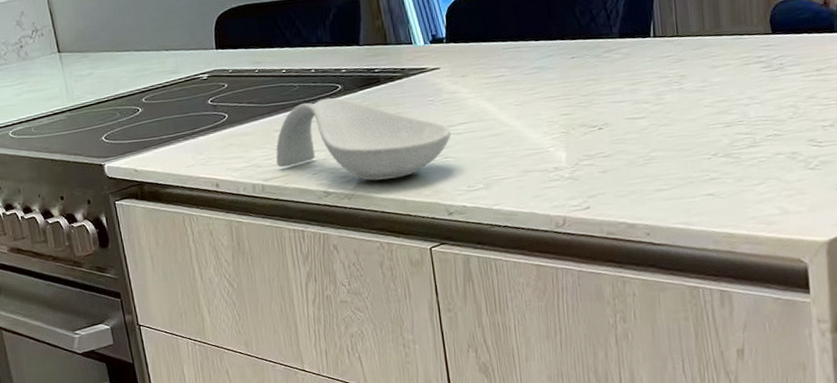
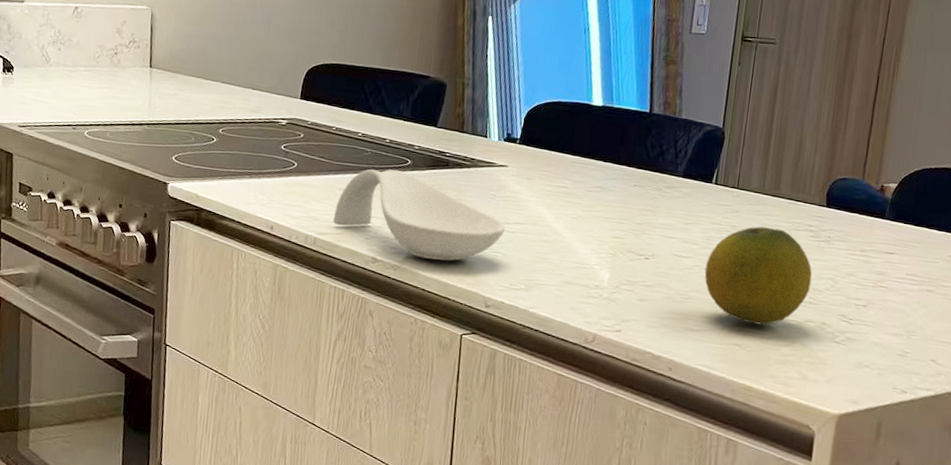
fruit: none [661,67,773,170] -> present [704,226,813,325]

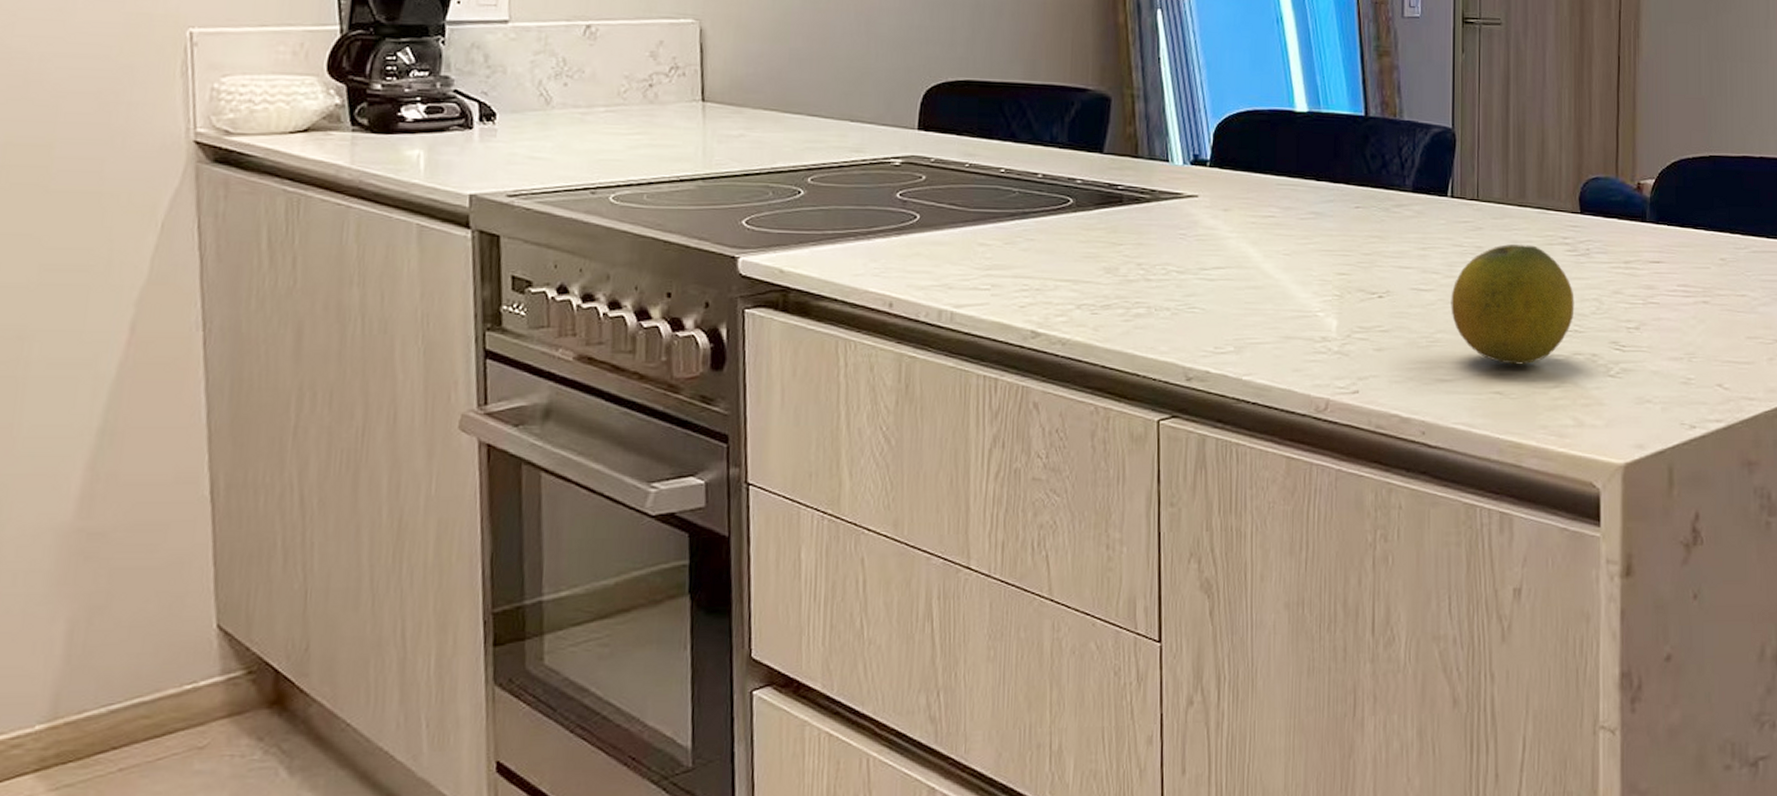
spoon rest: present [333,169,505,261] -> none [974,212,1202,325]

